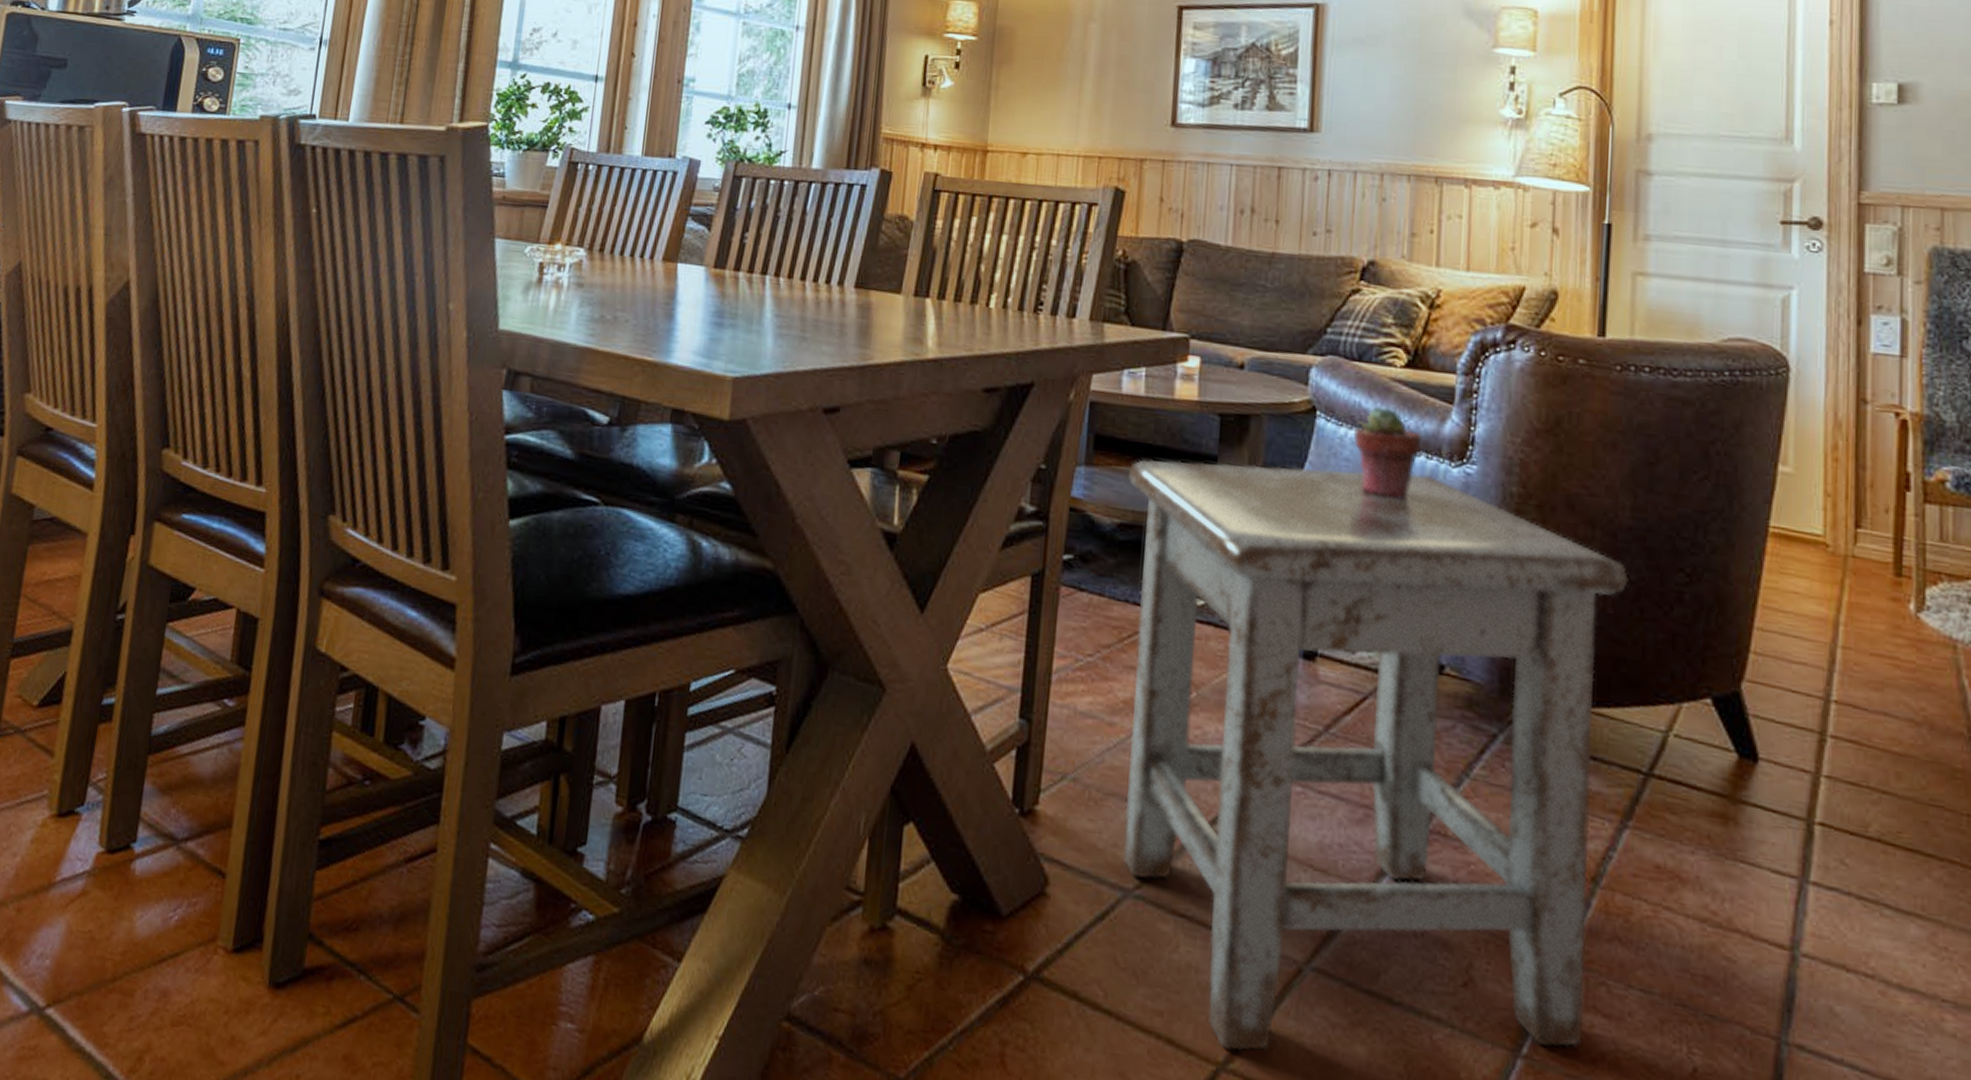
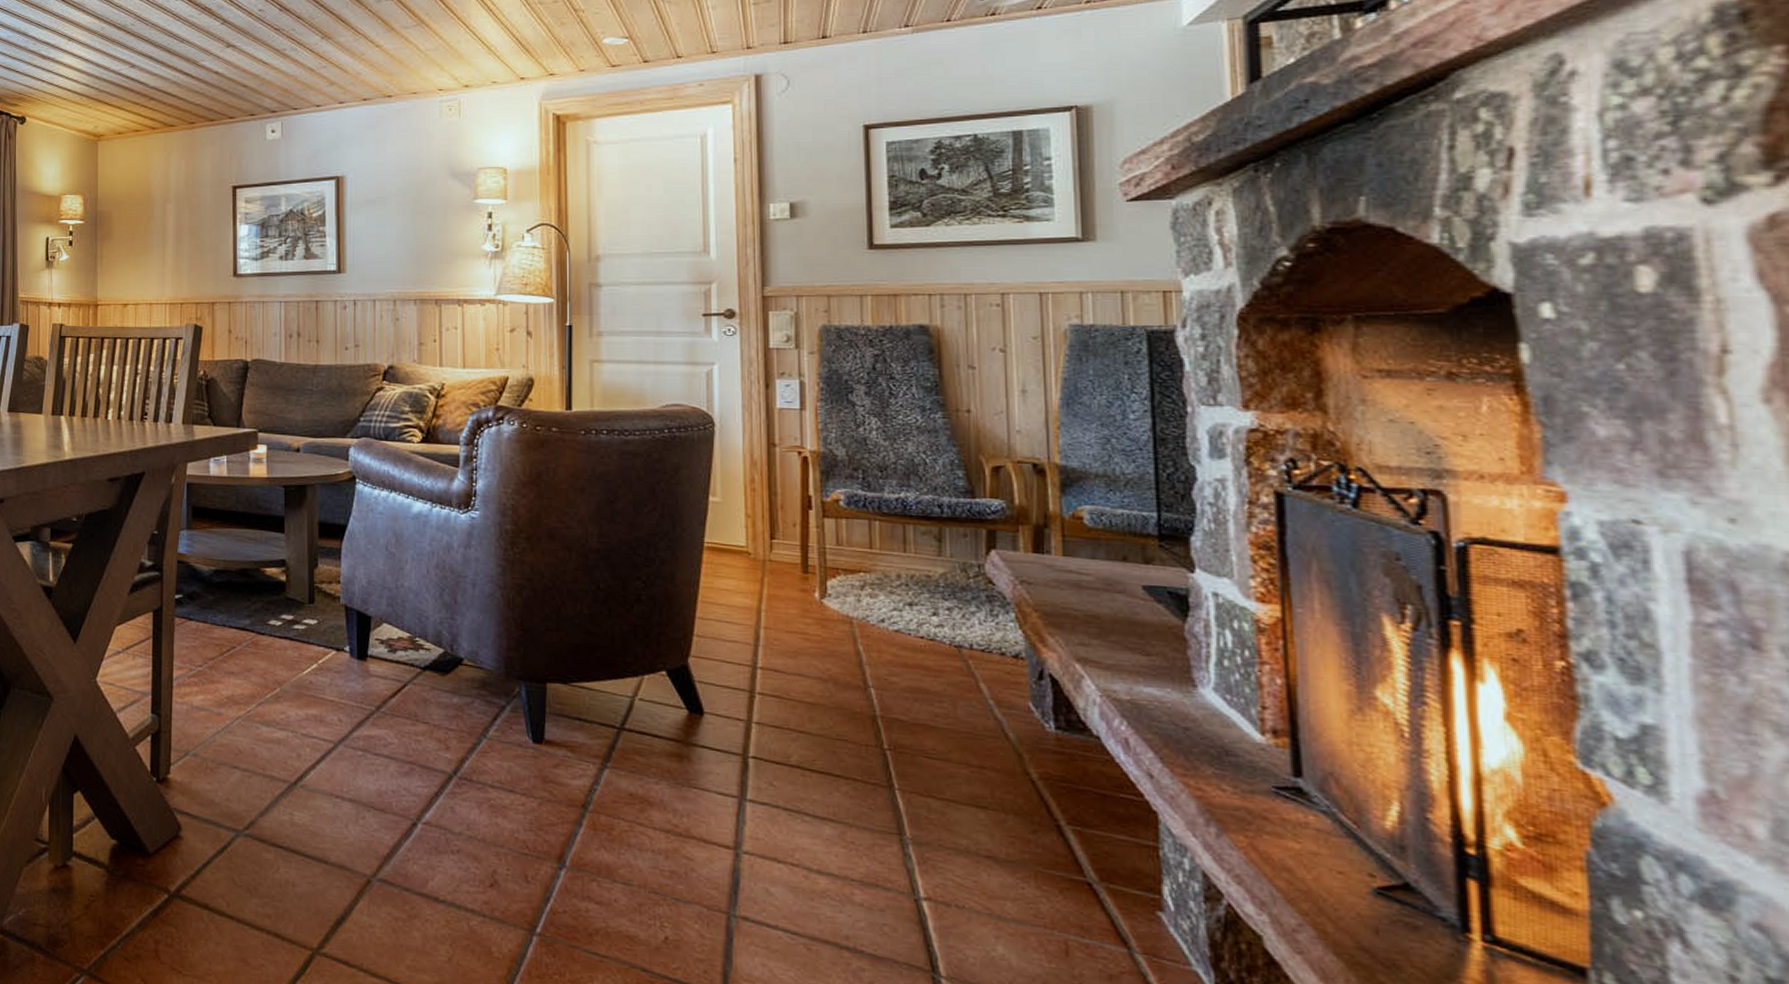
stool: present [1123,459,1629,1050] -> none [218,520,599,940]
potted succulent: present [1354,406,1423,500] -> none [385,472,437,540]

